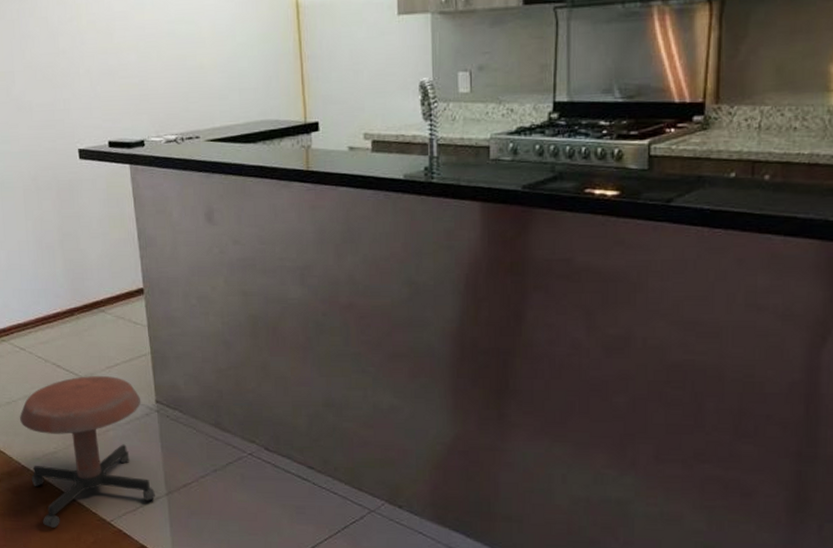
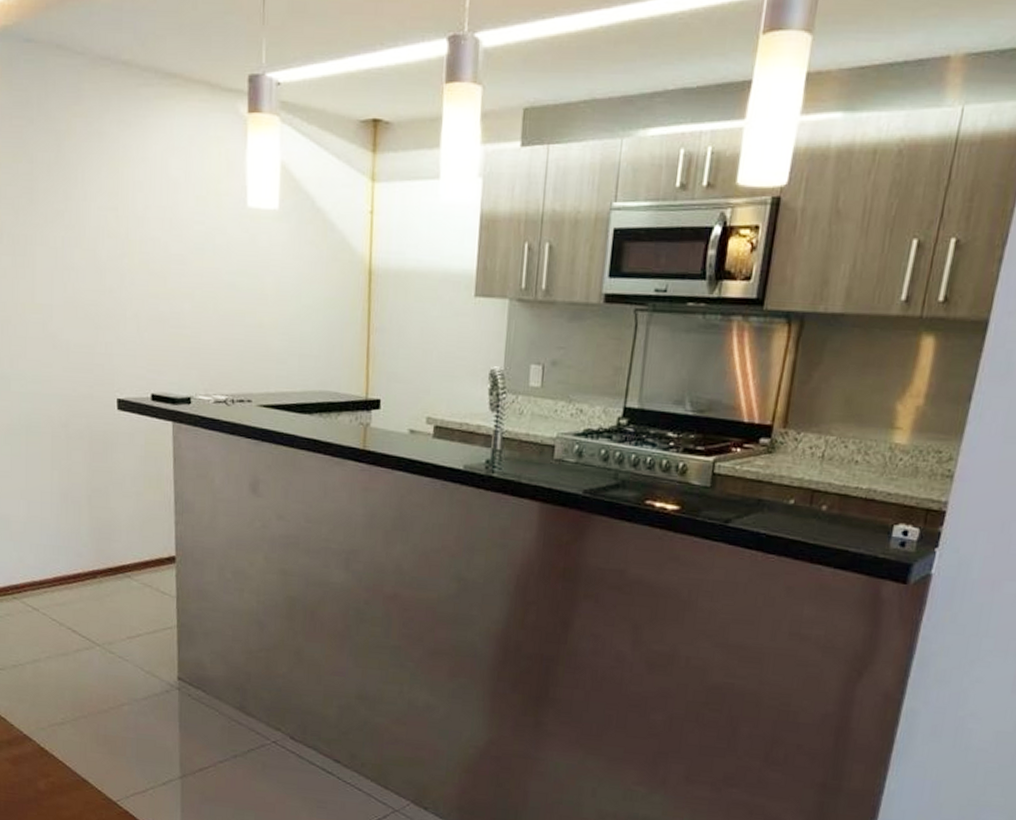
stool: present [20,376,155,528] -> none [26,644,168,804]

